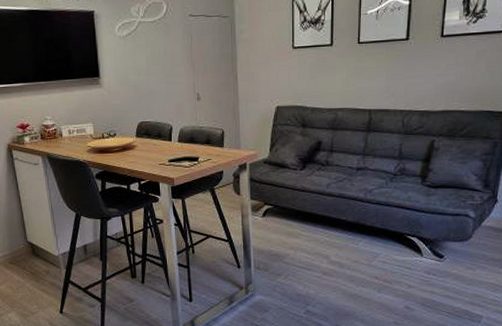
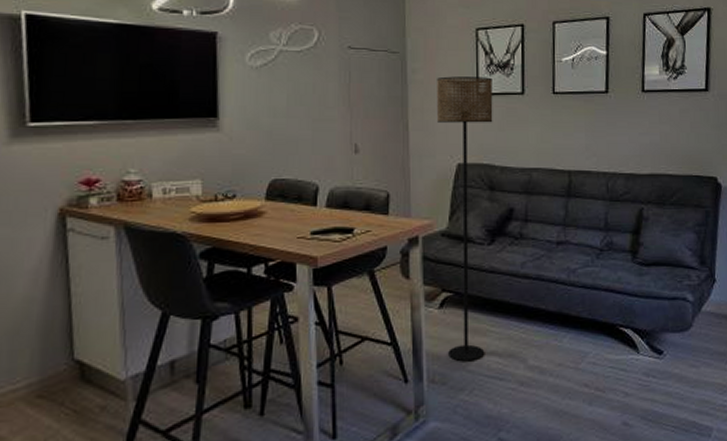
floor lamp: none [260,32,306,256] -> present [437,76,493,362]

